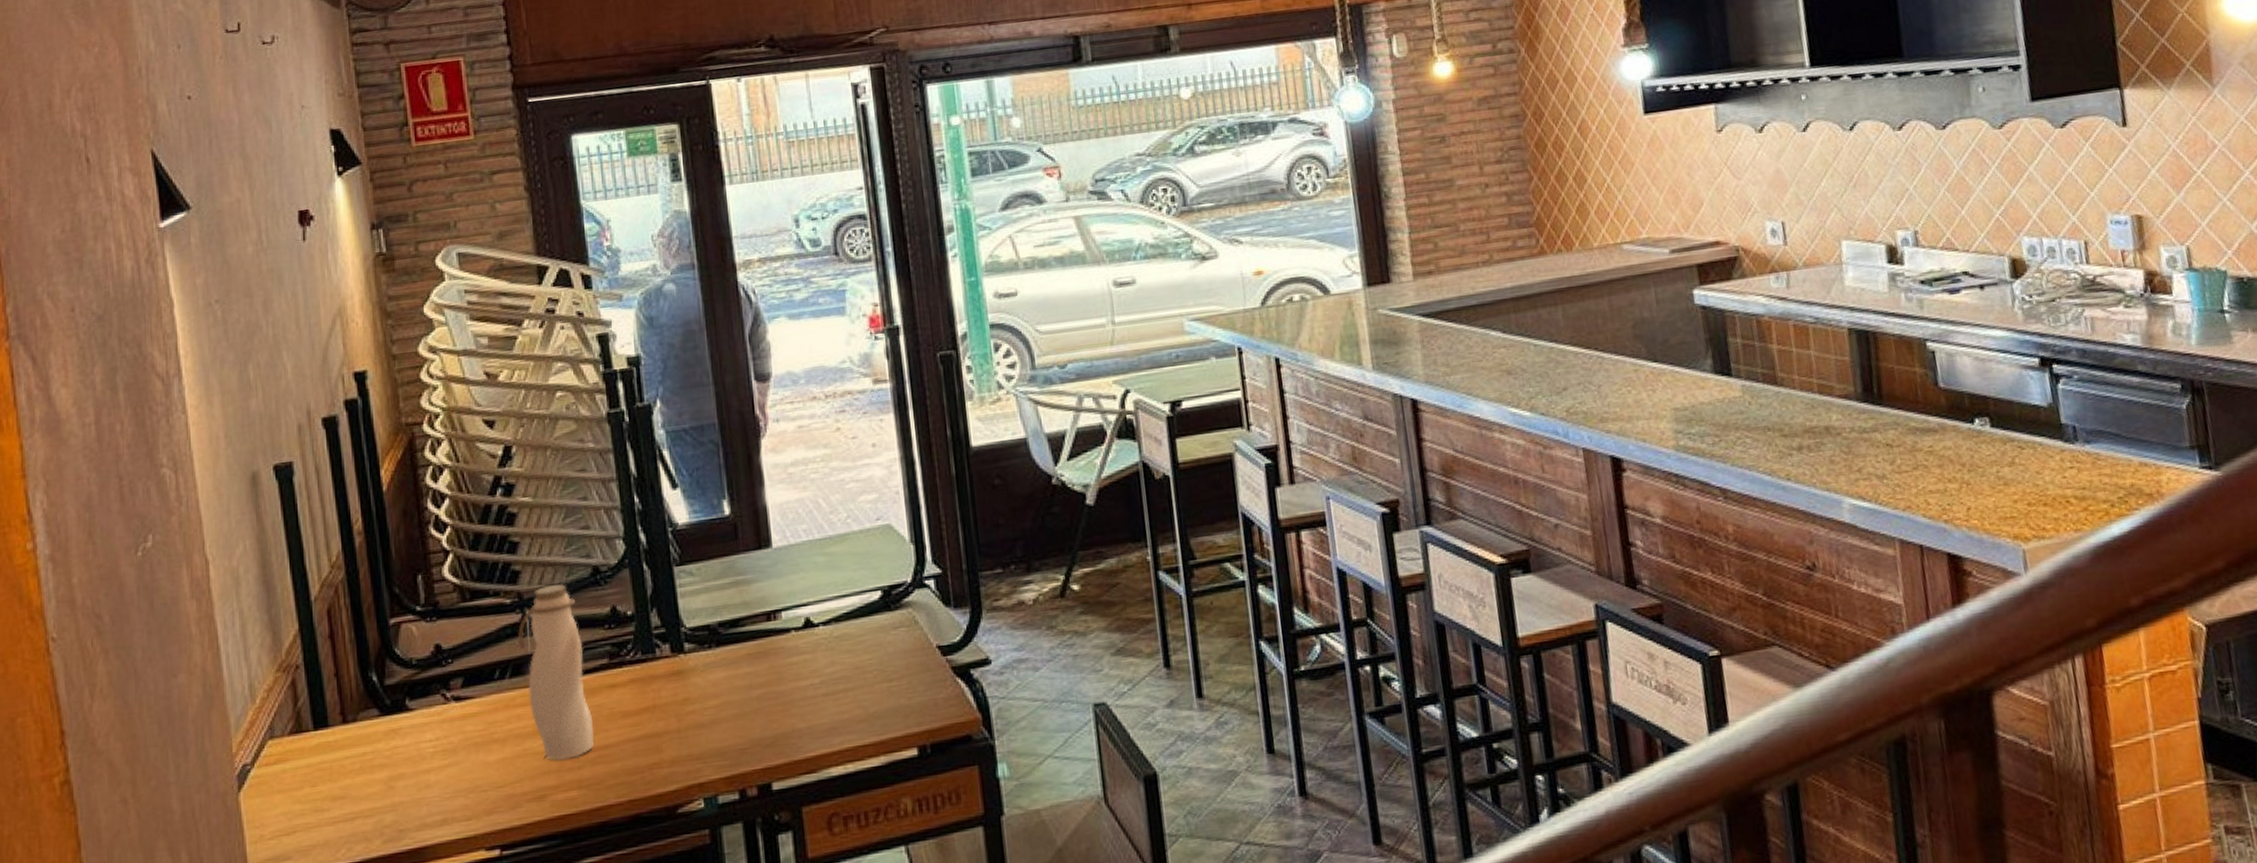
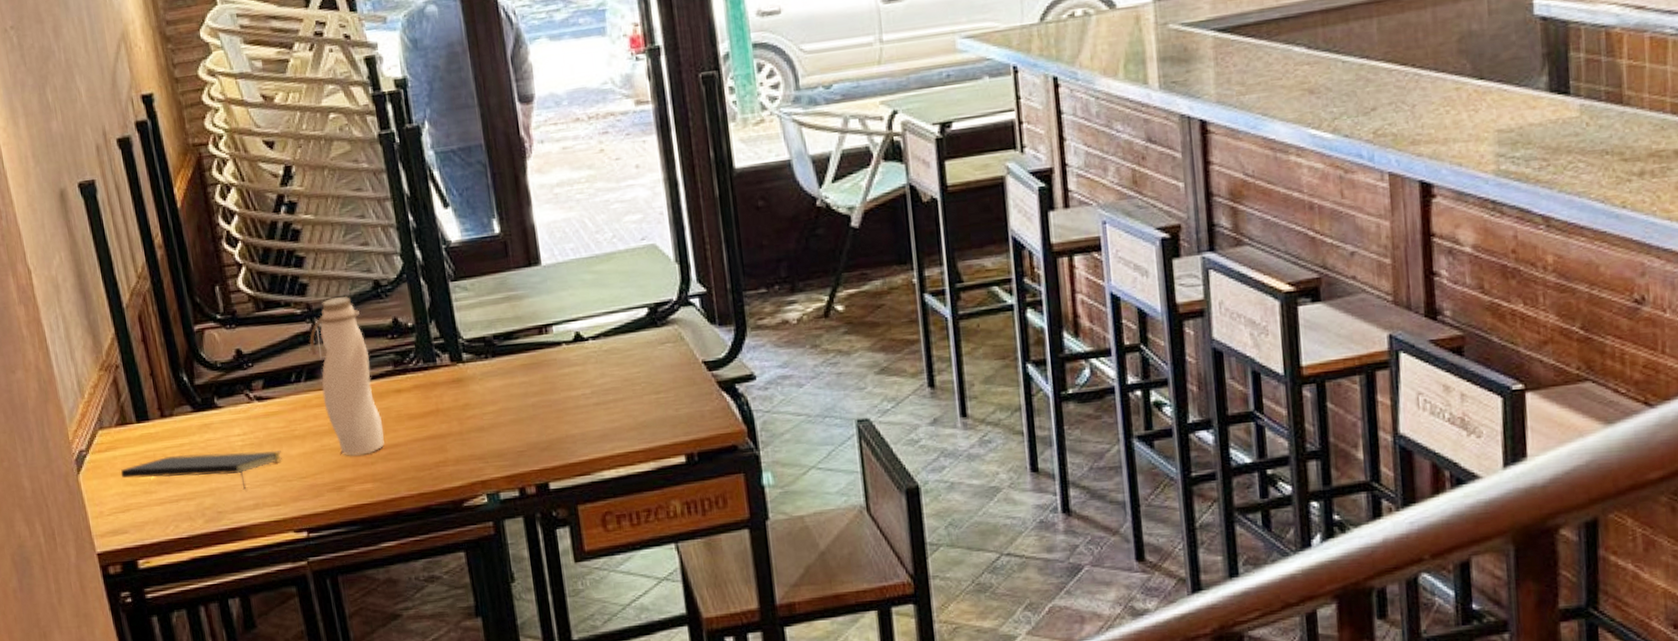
notepad: none [289,757,478,803] -> present [120,450,282,490]

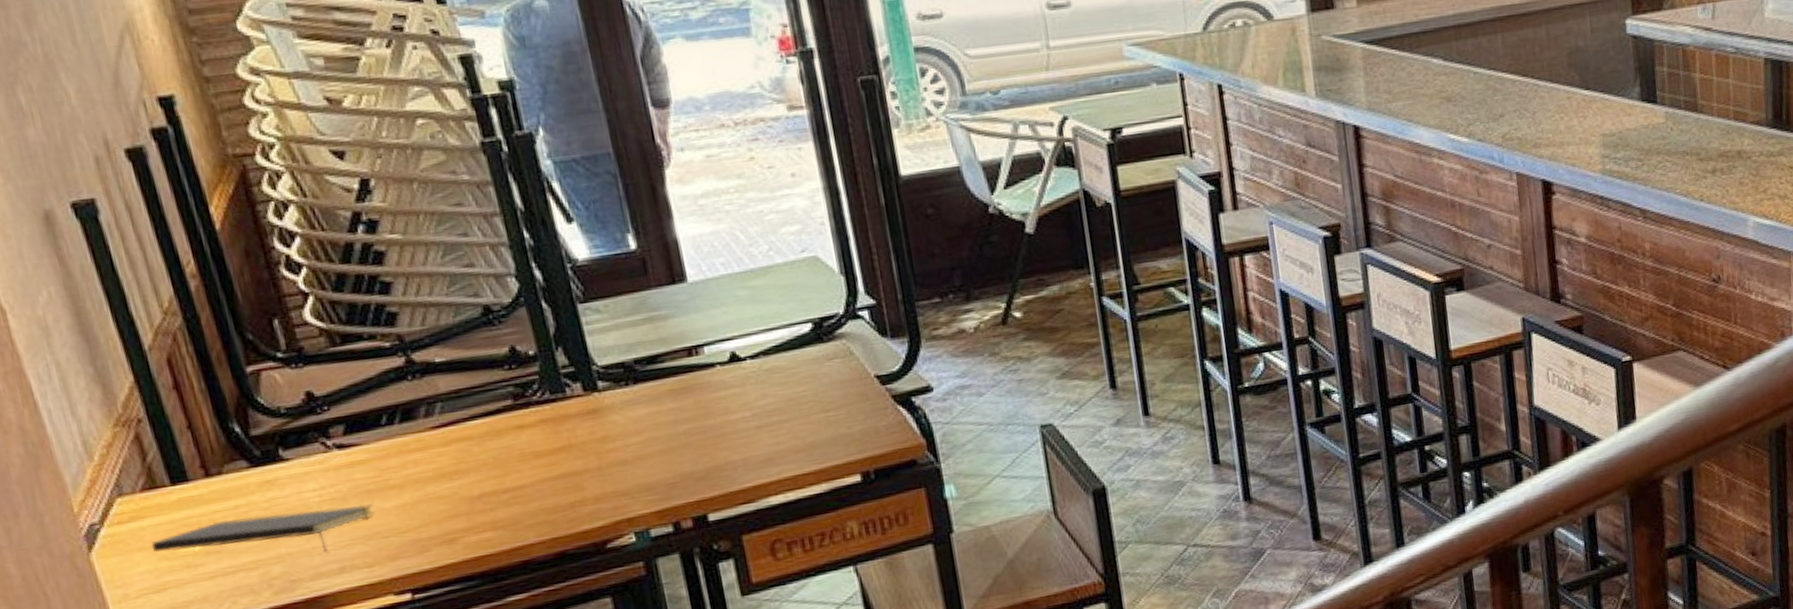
water bottle: present [309,296,384,456] -> none [403,325,506,504]

